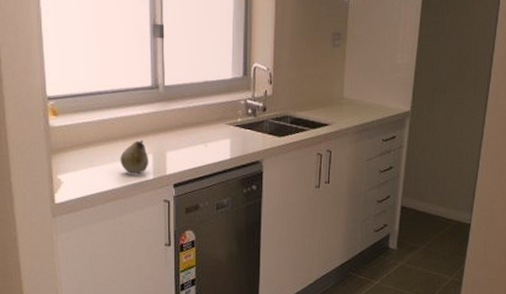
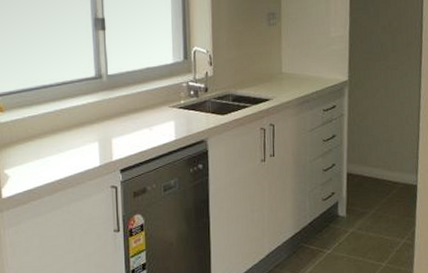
fruit: present [120,139,149,174] -> none [66,128,95,163]

